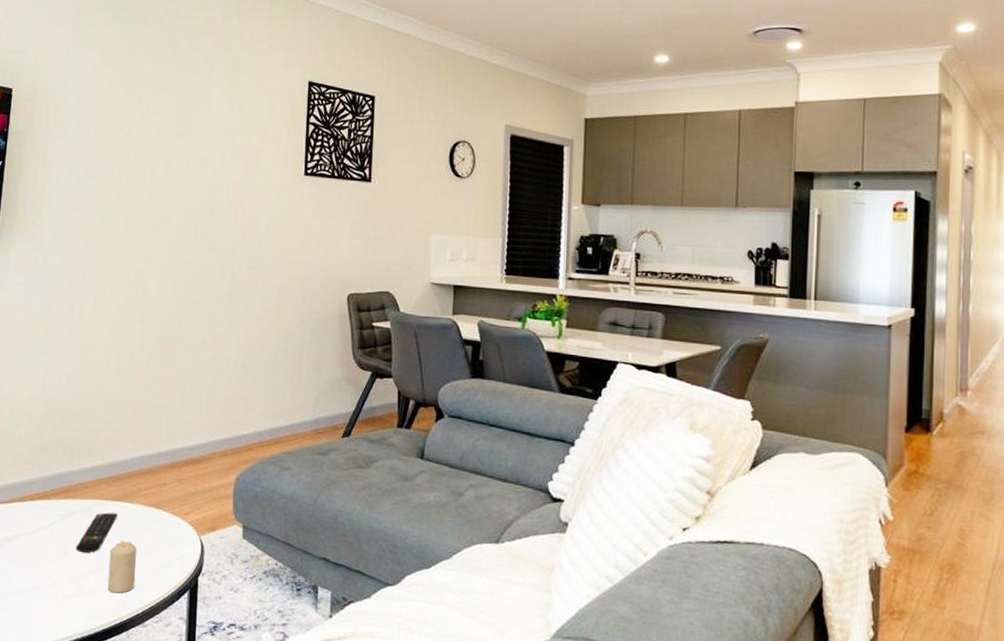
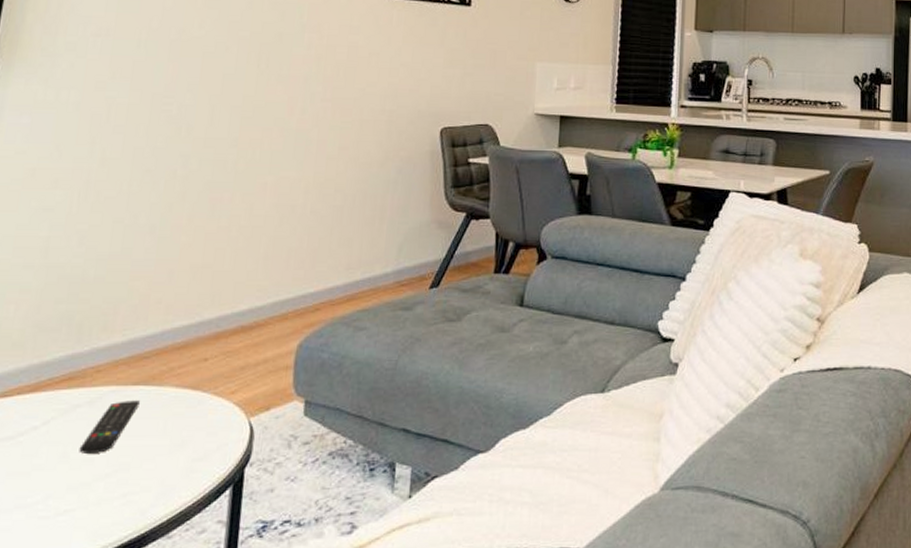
candle: present [107,540,137,594] -> none [121,433,165,501]

